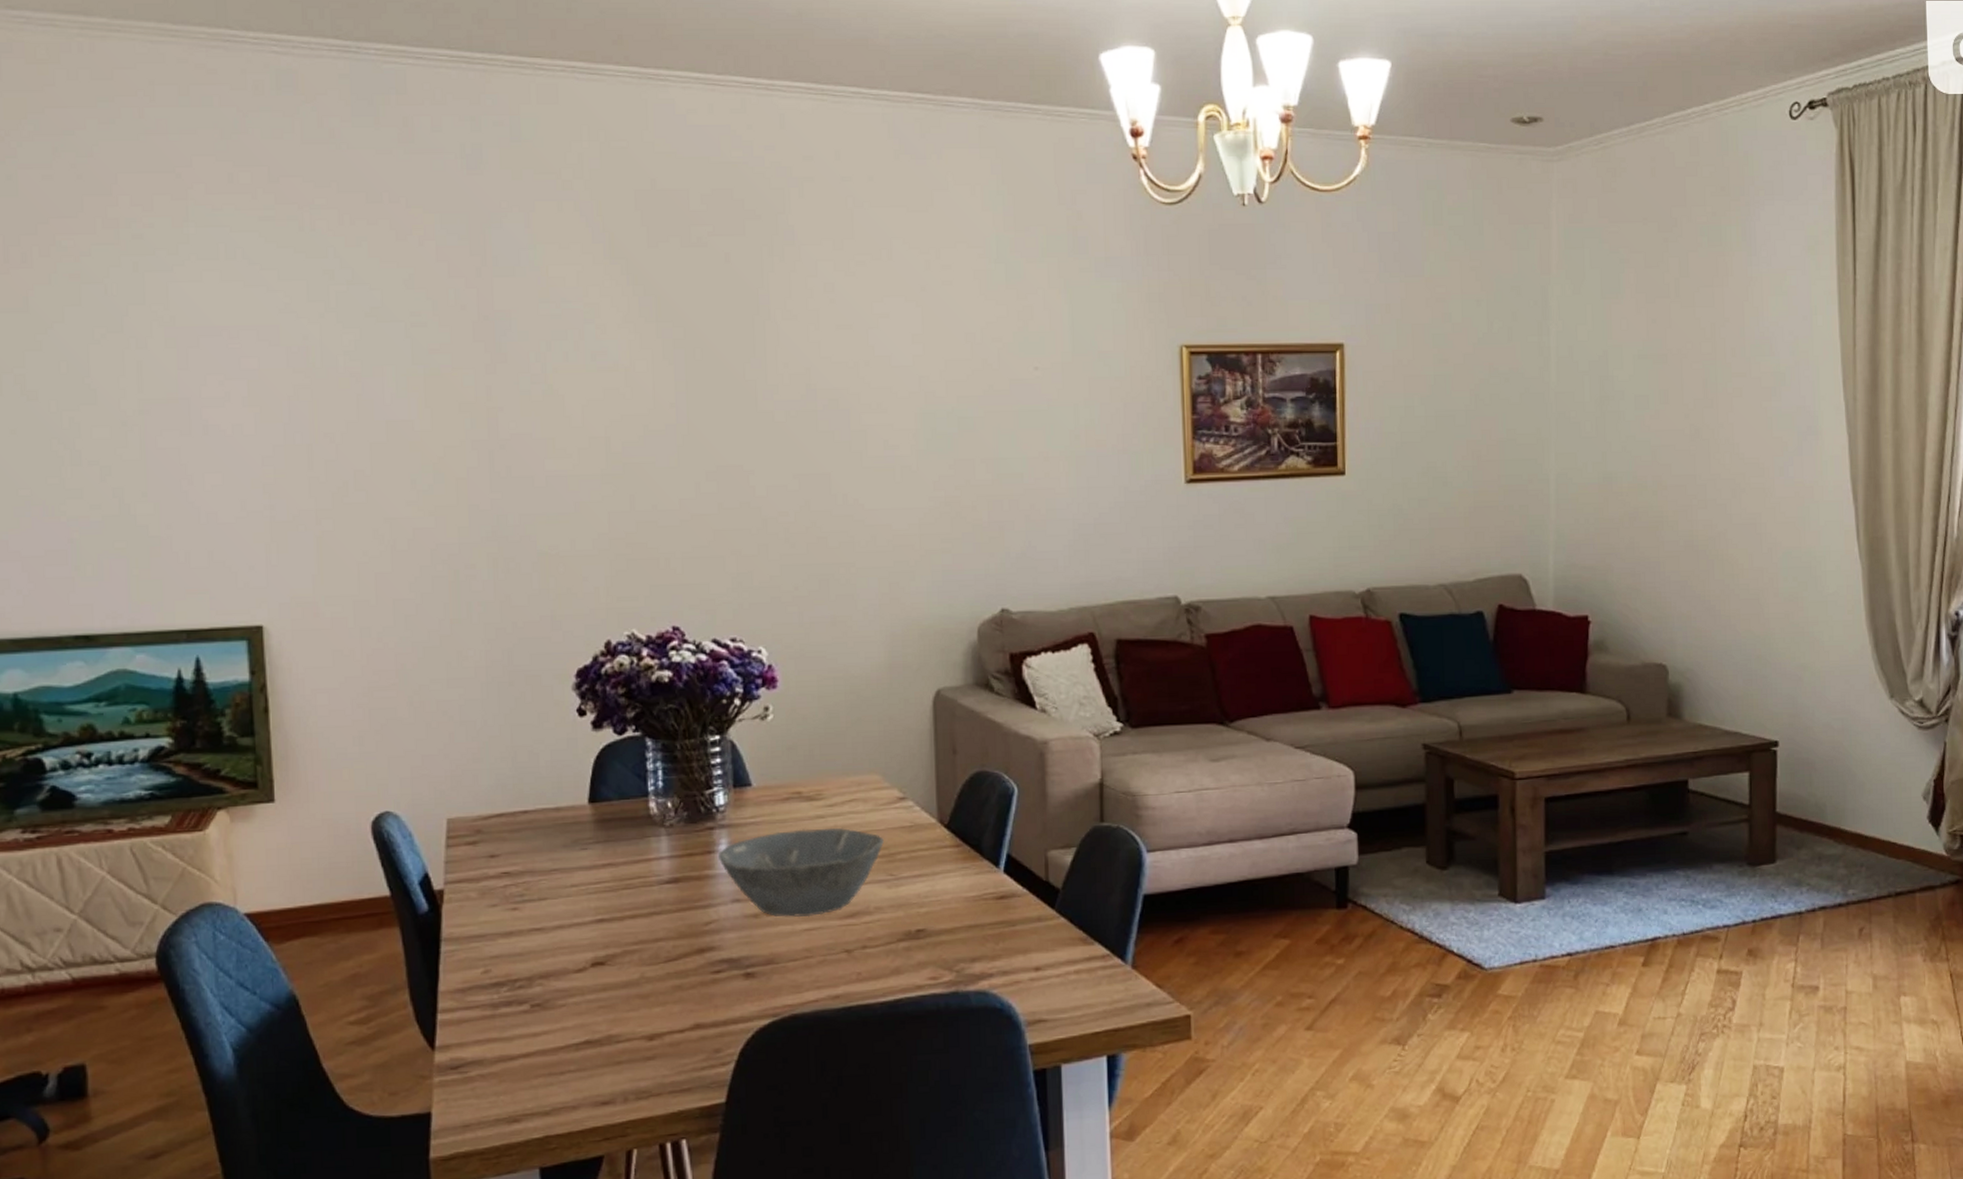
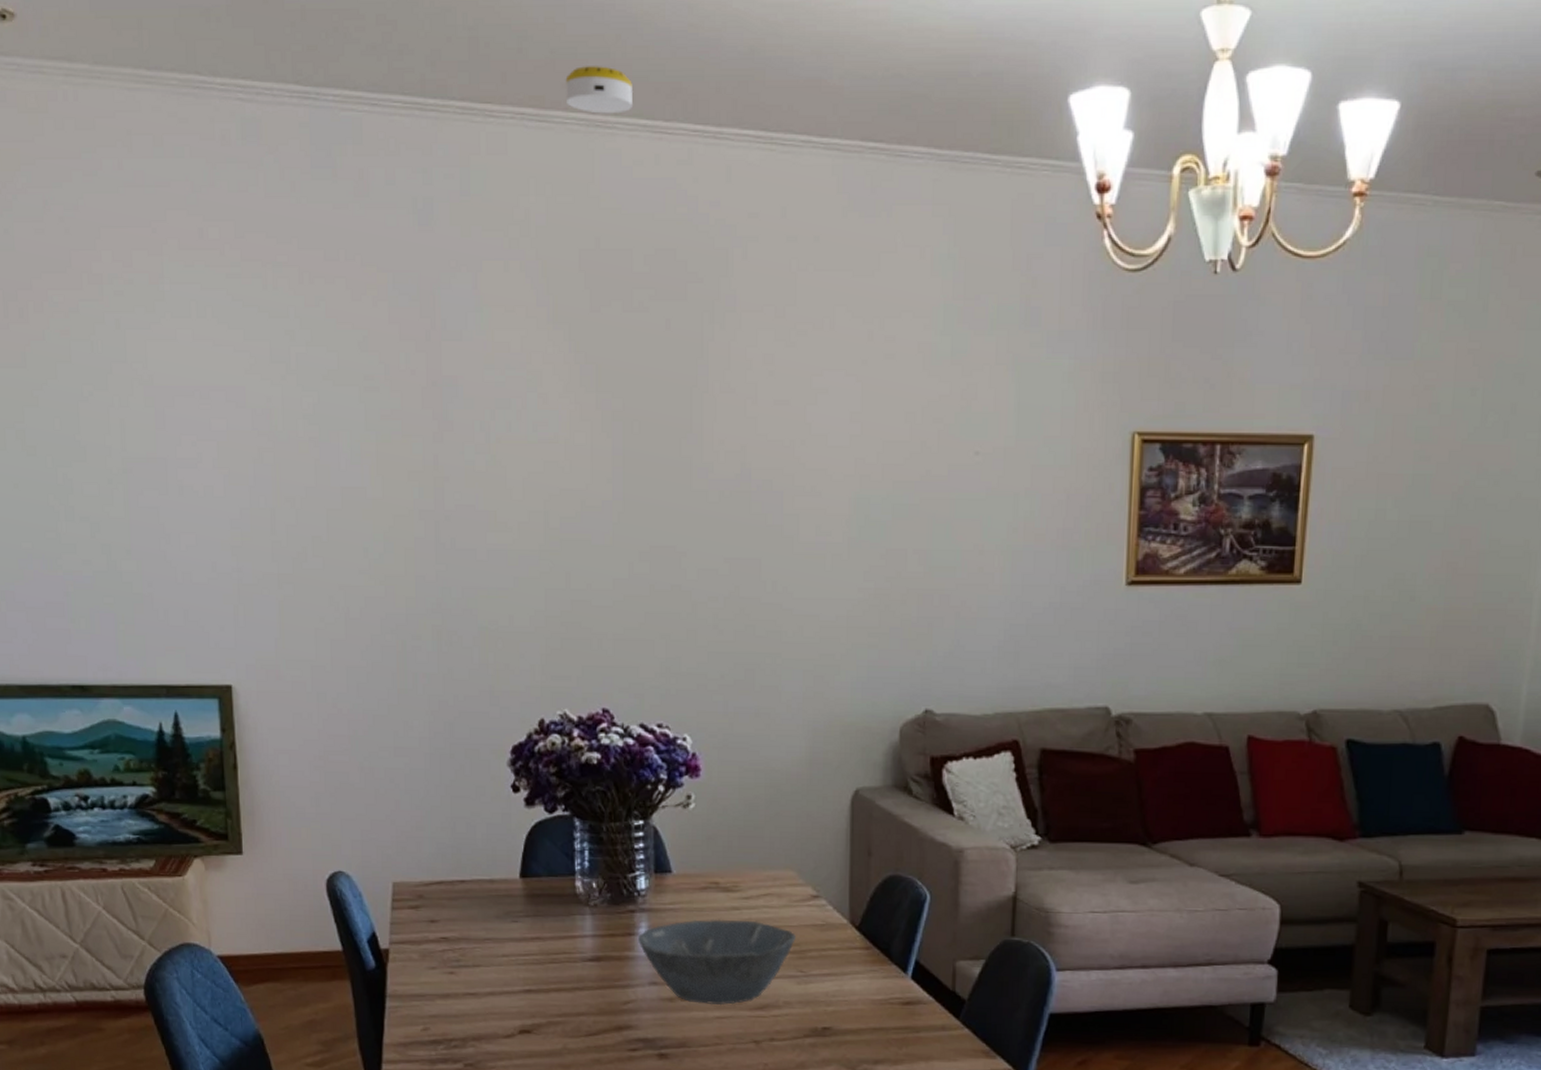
smoke detector: none [616,25,684,68] -> present [565,66,632,114]

